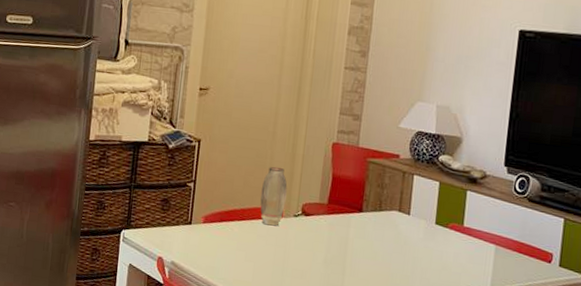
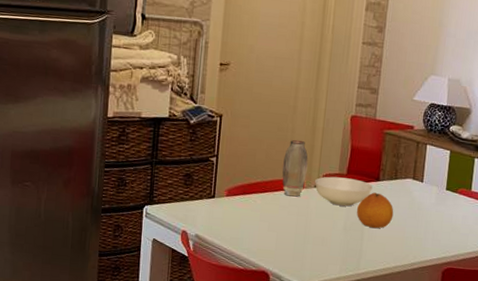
bowl: none [293,205,355,238] -> present [314,176,373,207]
fruit: none [337,224,378,263] -> present [356,192,394,229]

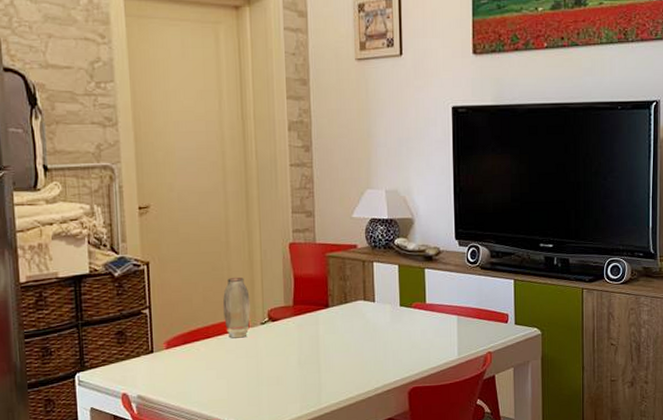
bowl: present [314,176,373,207] -> none [259,309,323,340]
fruit: present [356,192,394,229] -> none [309,320,349,359]

